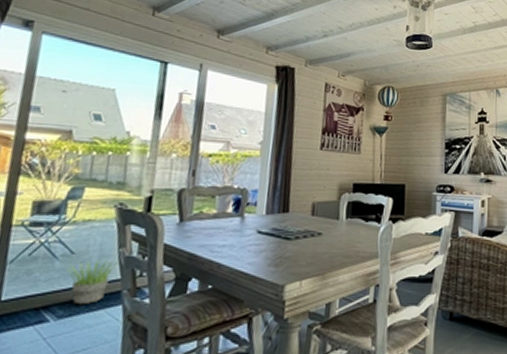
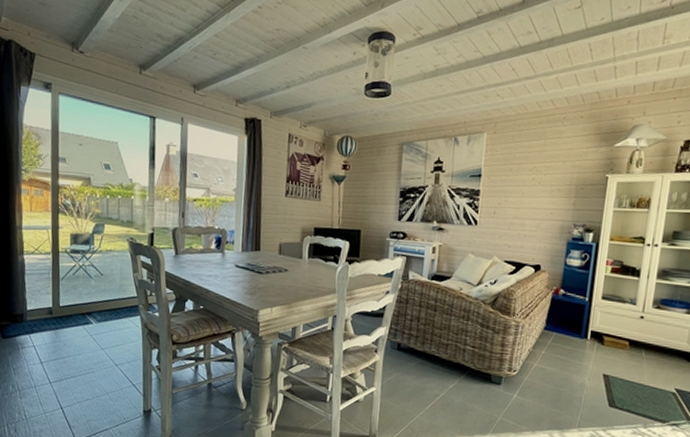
potted plant: present [66,260,119,305] -> none [99,281,135,314]

